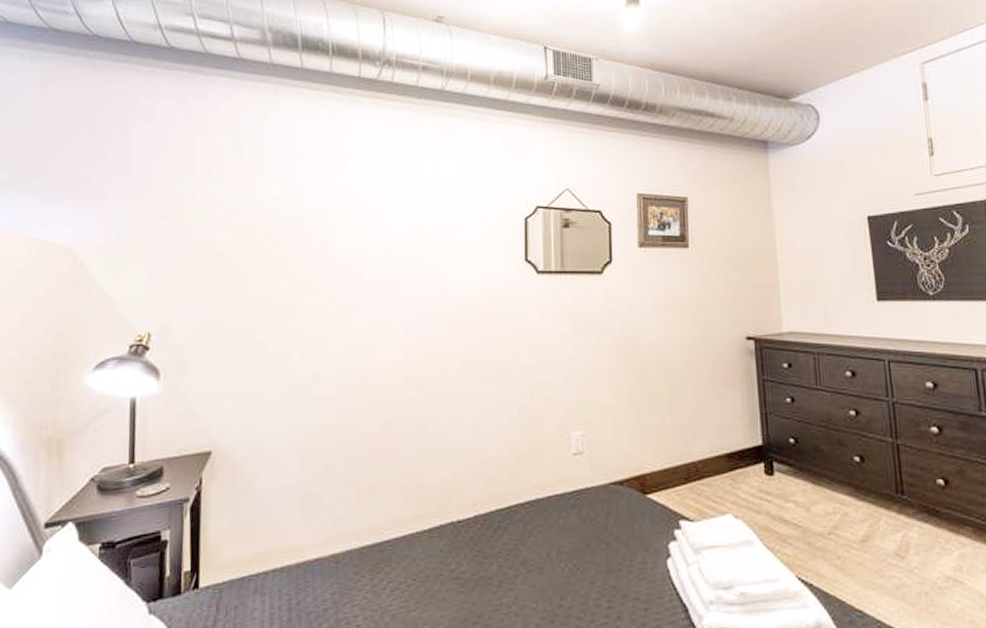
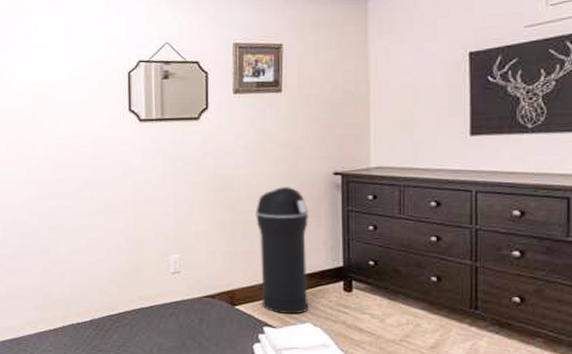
trash can: none [666,352,728,504] -> present [255,187,309,315]

